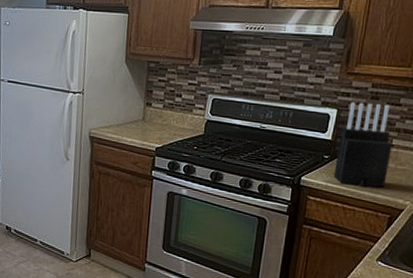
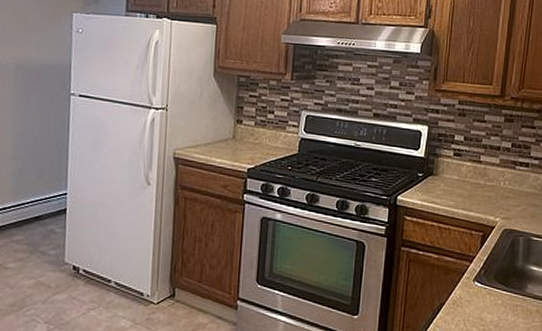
knife block: present [333,102,393,188] -> none [428,118,481,205]

